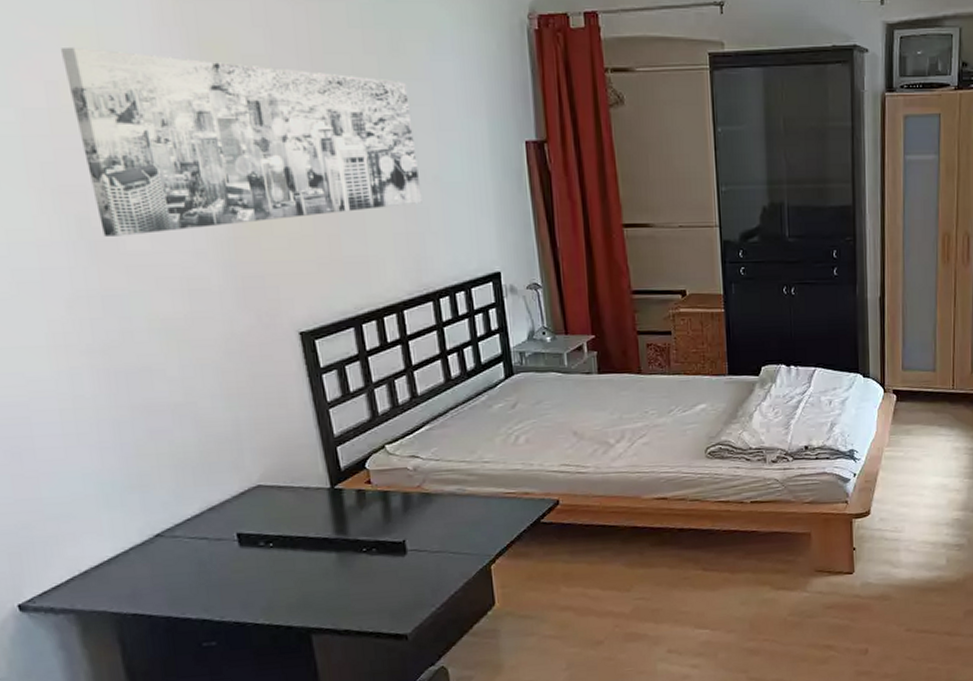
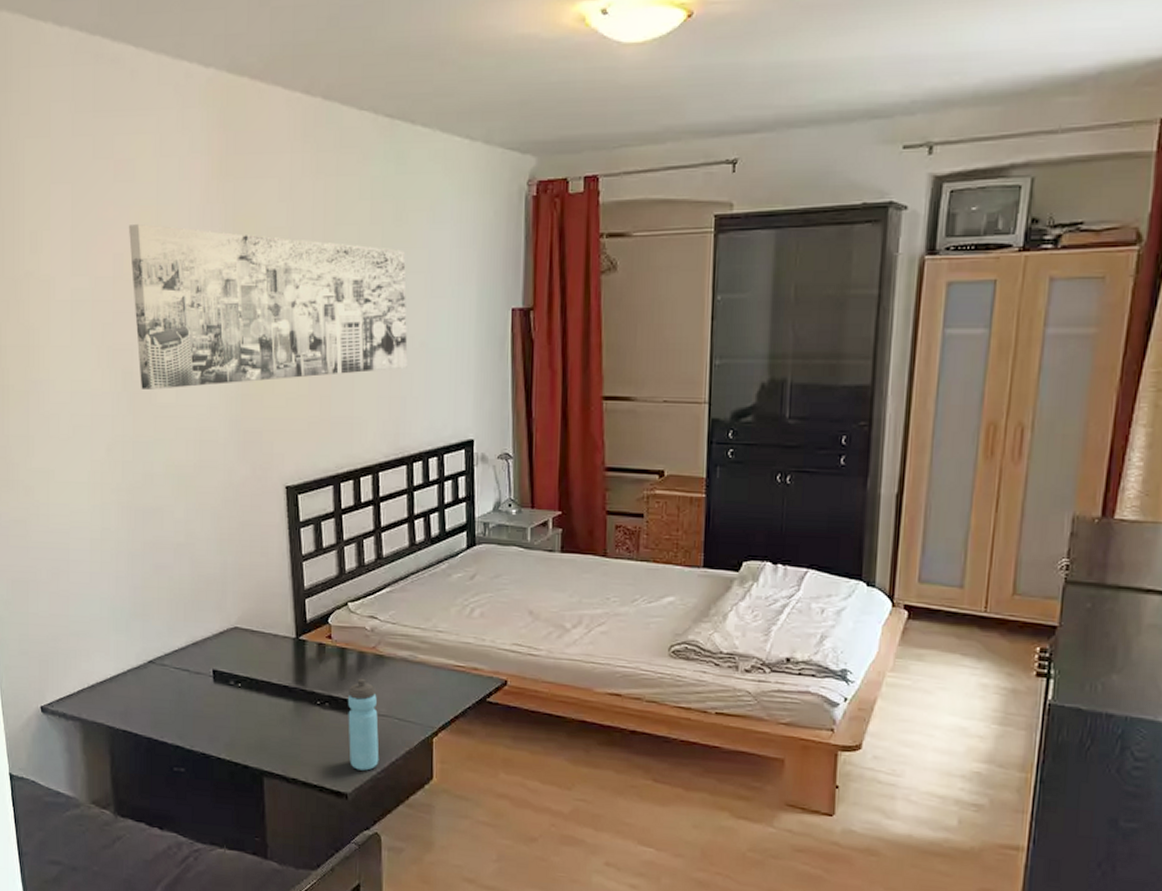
water bottle: none [396,518,438,610] -> present [348,678,380,771]

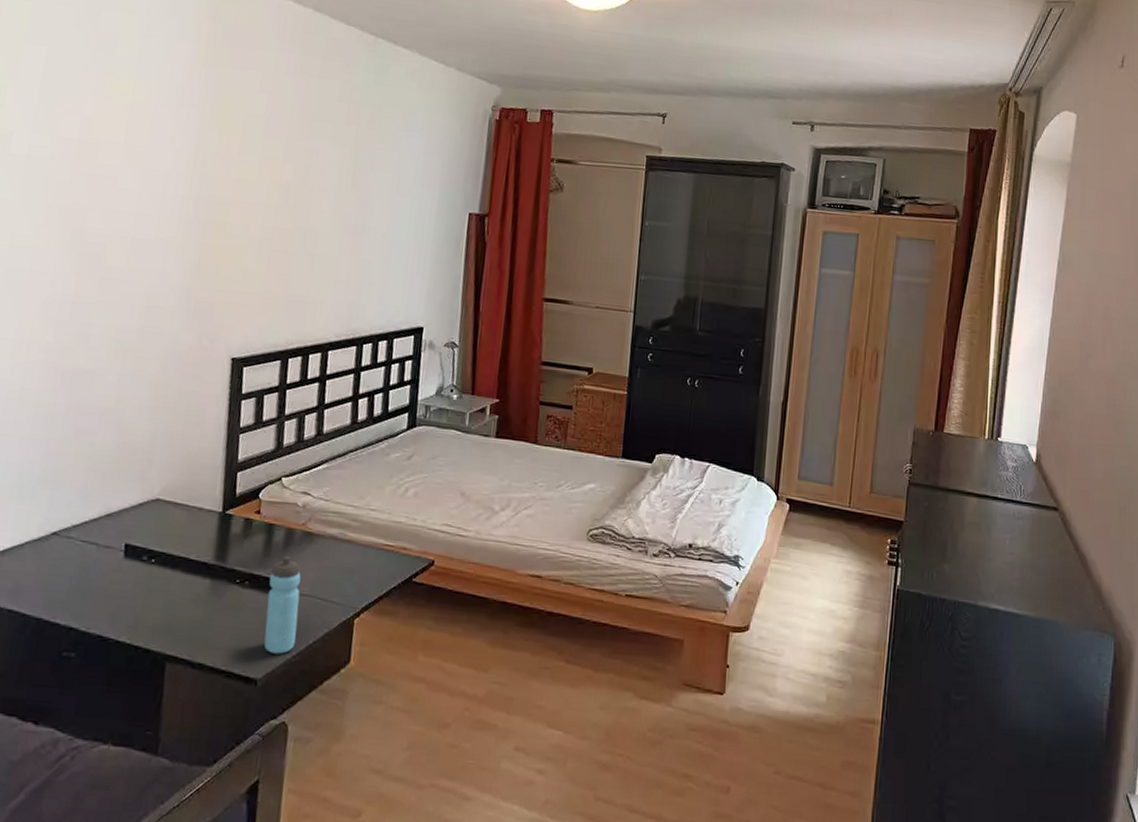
wall art: present [129,223,408,389] -> none [90,92,376,257]

